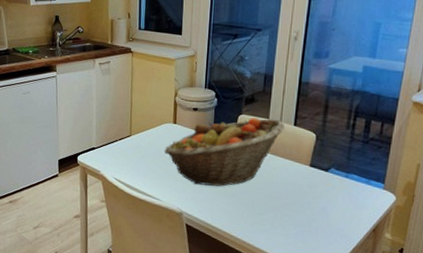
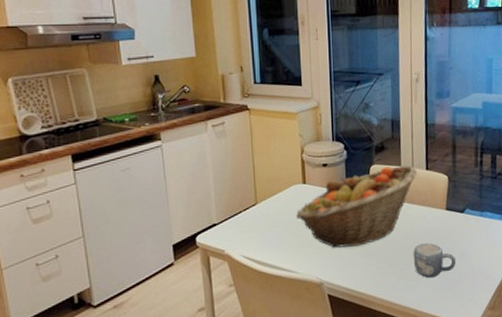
mug: none [270,194,313,228] -> present [413,243,456,279]

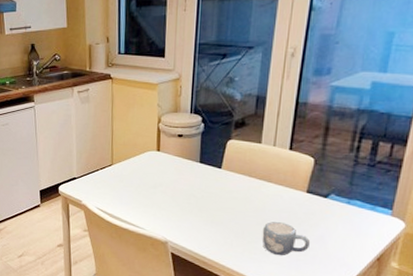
fruit basket: present [295,165,417,248] -> none [147,143,279,215]

